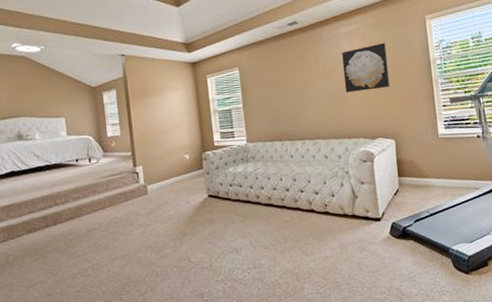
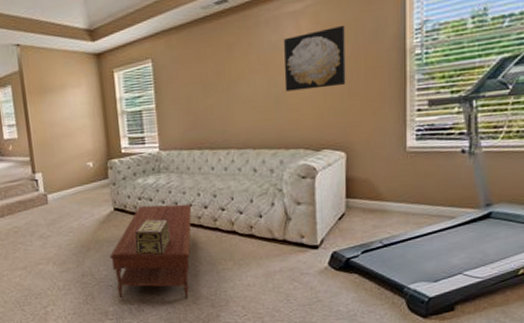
coffee table: none [205,188,277,278] -> present [109,204,192,299]
decorative box: none [227,202,259,236] -> present [135,219,171,255]

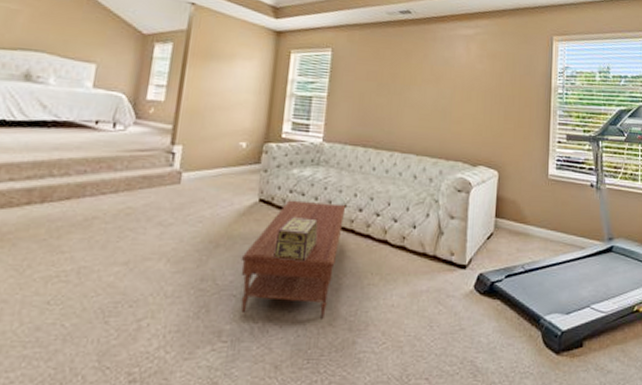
wall art: present [283,25,346,92] -> none [451,55,505,108]

